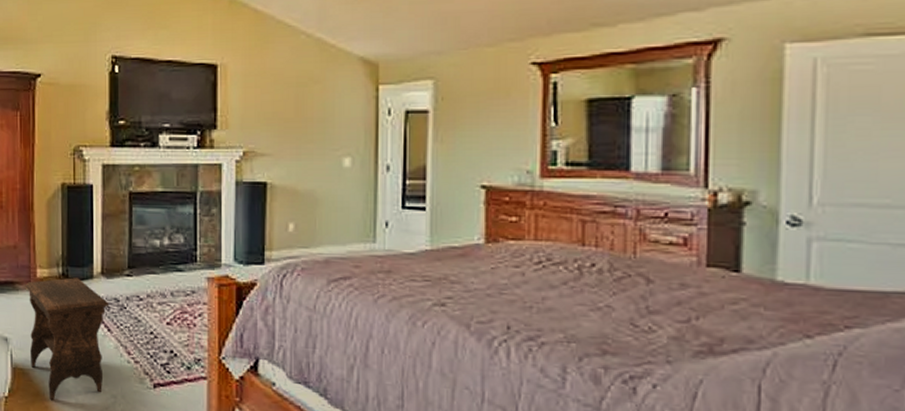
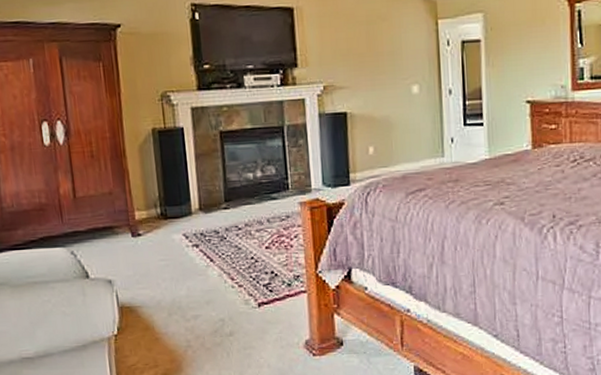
footstool: present [25,277,110,401] -> none [124,216,210,332]

